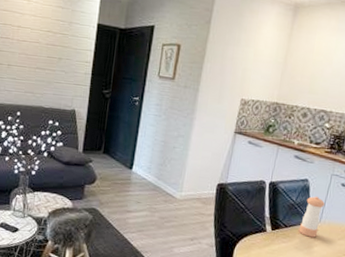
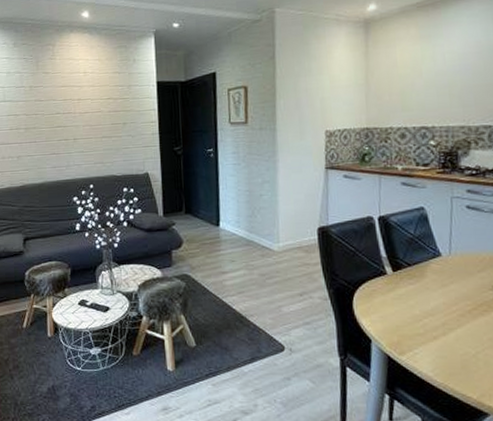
pepper shaker: present [298,196,325,238] -> none [425,224,451,274]

